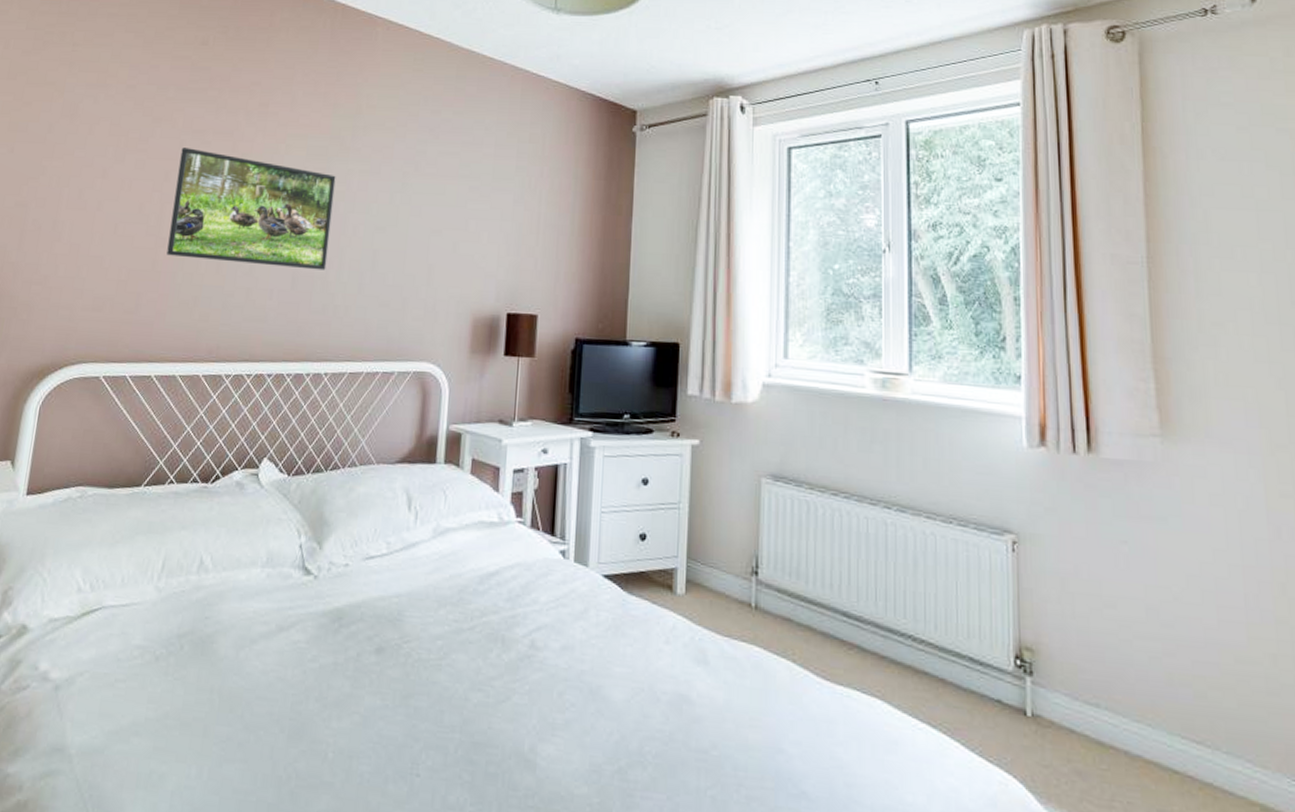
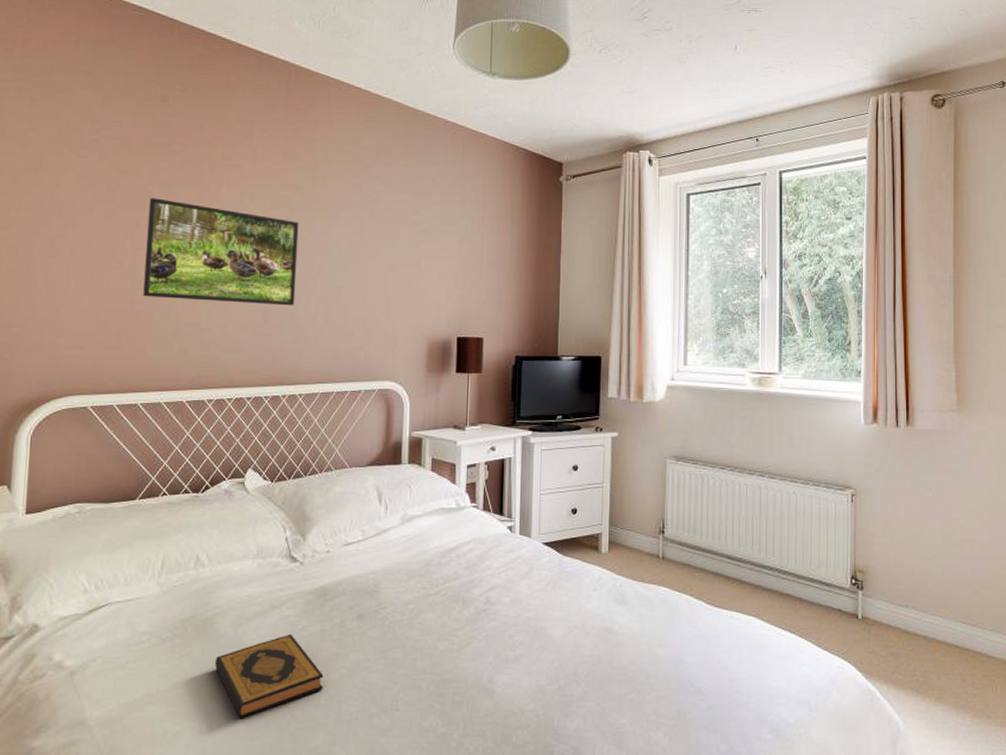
hardback book: none [211,664,333,765] -> present [214,635,324,718]

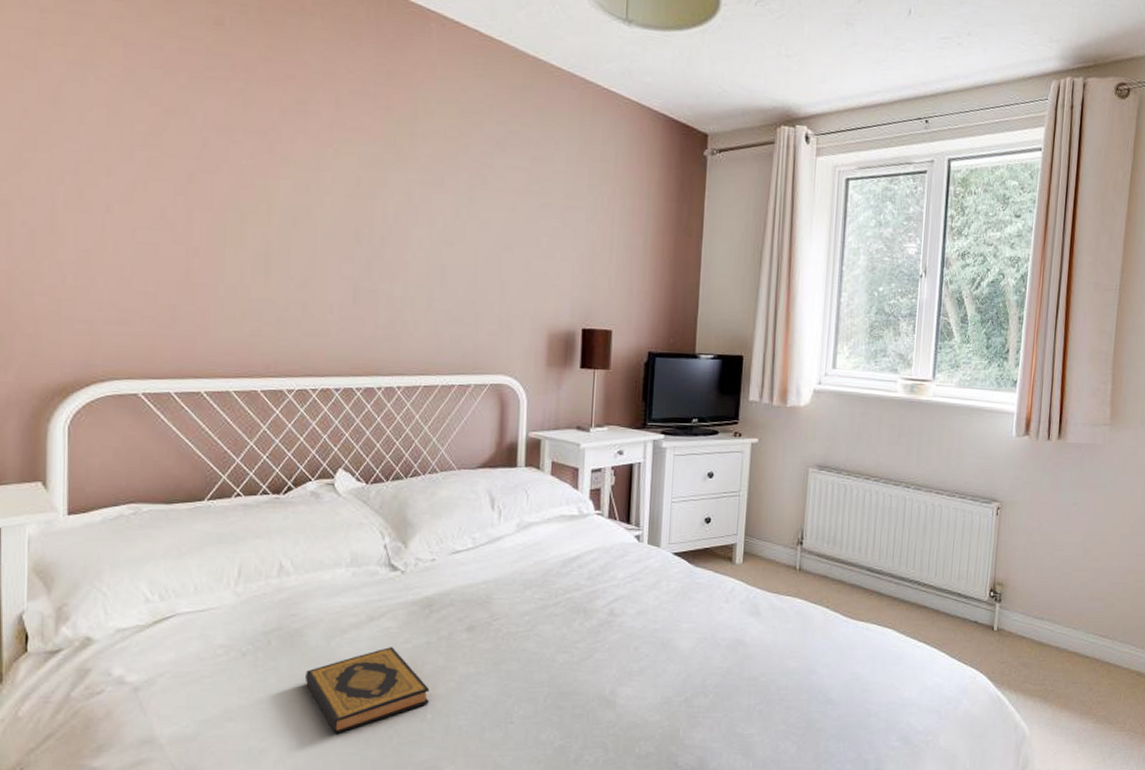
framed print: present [143,198,299,306] -> none [202,146,395,285]

